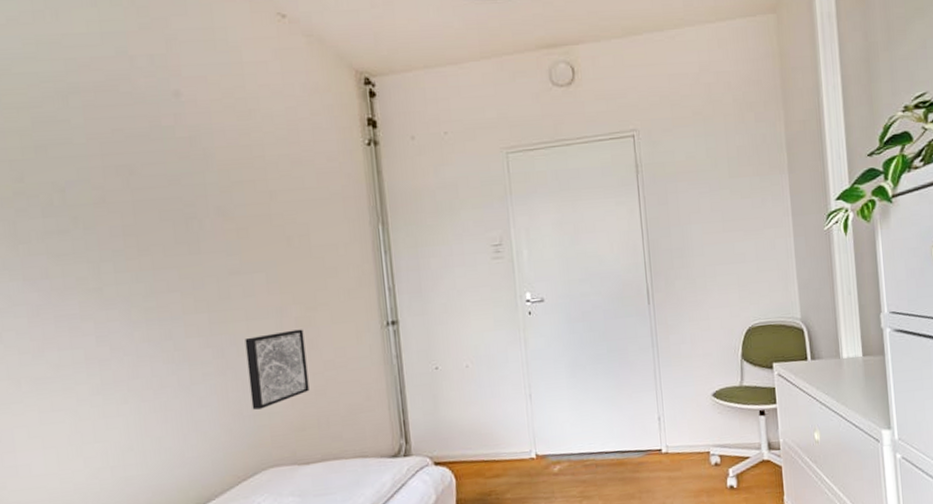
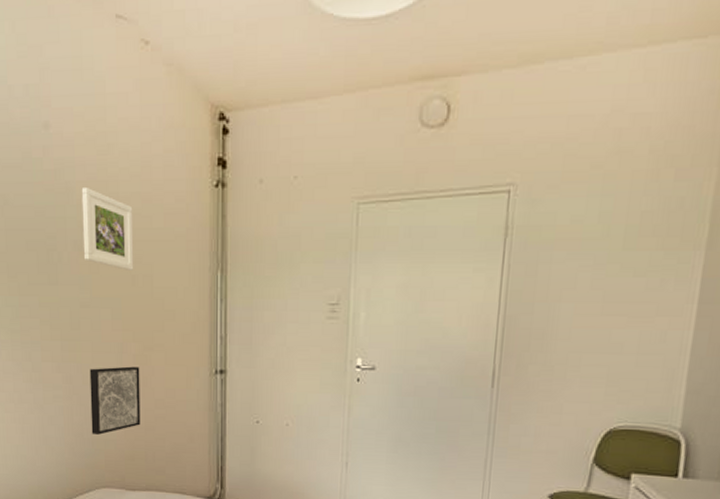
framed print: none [222,153,288,232] -> present [81,188,134,270]

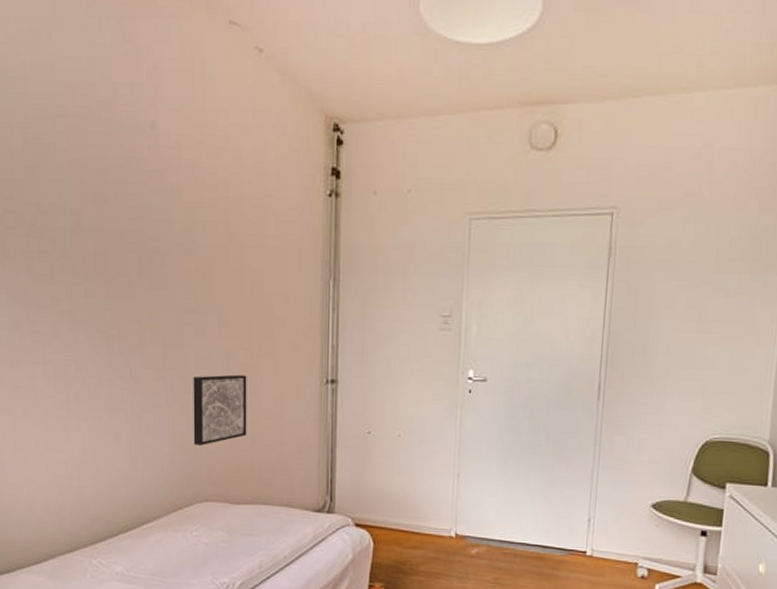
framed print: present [81,188,134,270] -> none [188,191,243,276]

